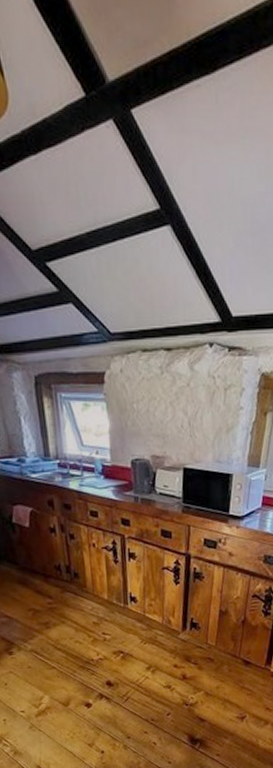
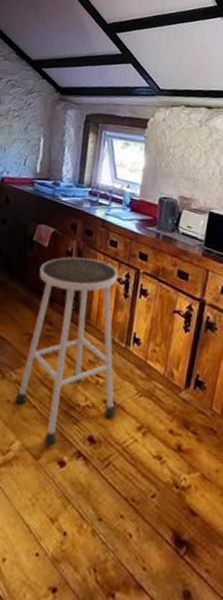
stool: none [27,532,126,695] -> present [15,257,119,447]

